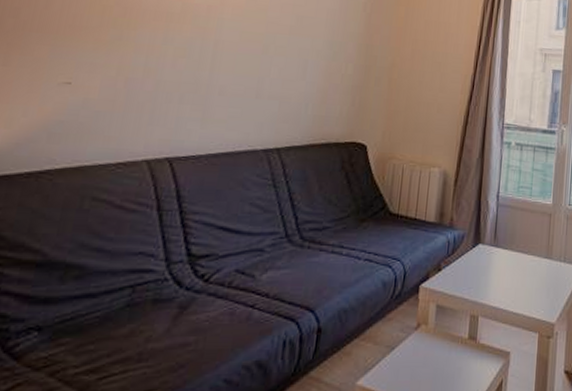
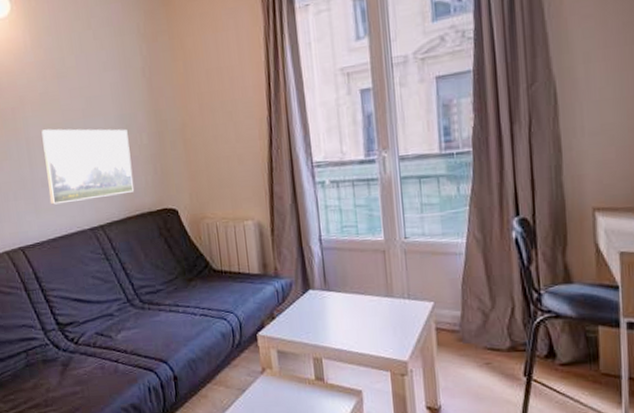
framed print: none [223,36,334,120] -> present [41,129,134,205]

